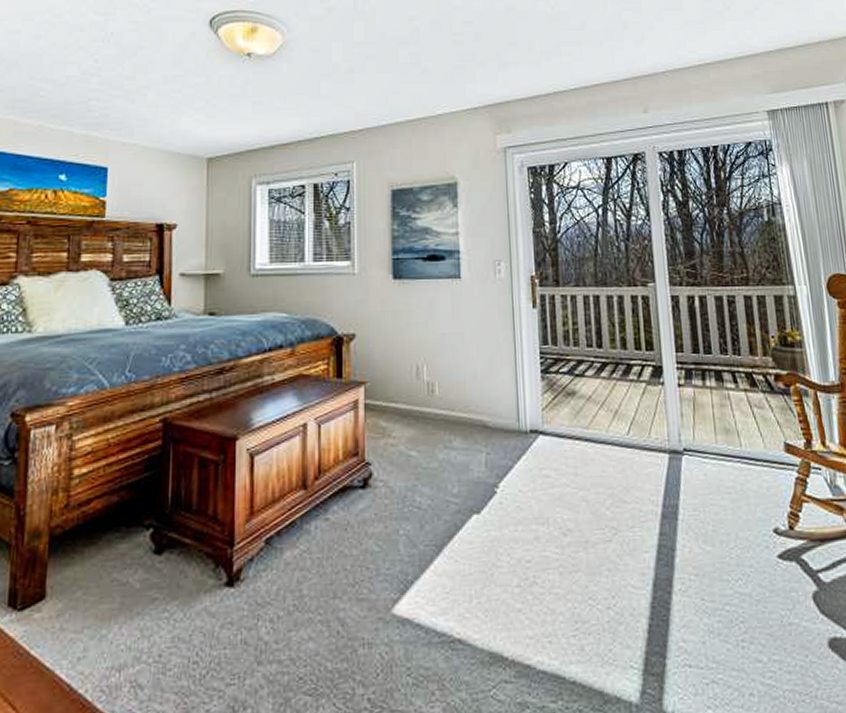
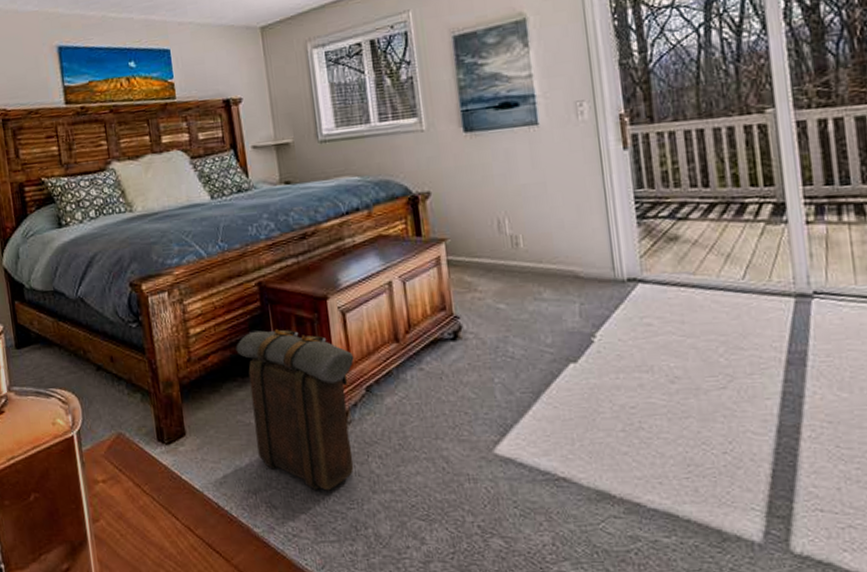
backpack: none [125,472,257,664] -> present [236,329,354,491]

